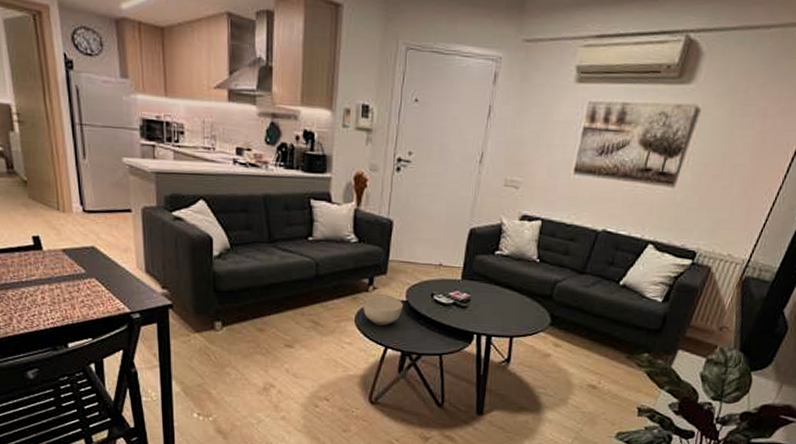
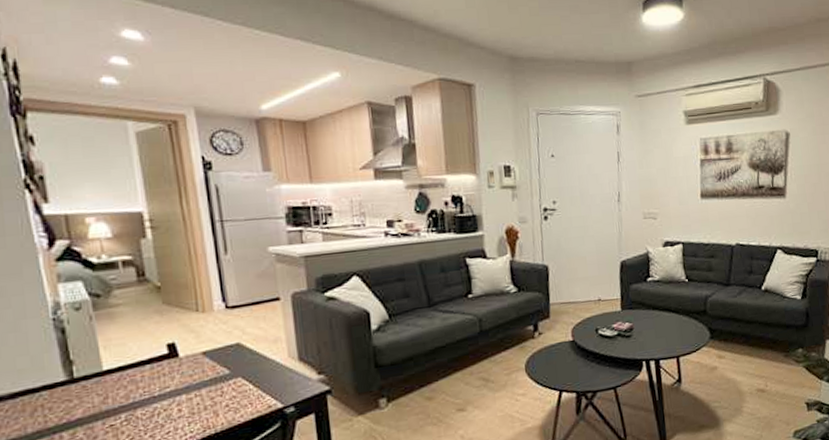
bowl: present [363,294,404,326] -> none [531,338,572,371]

